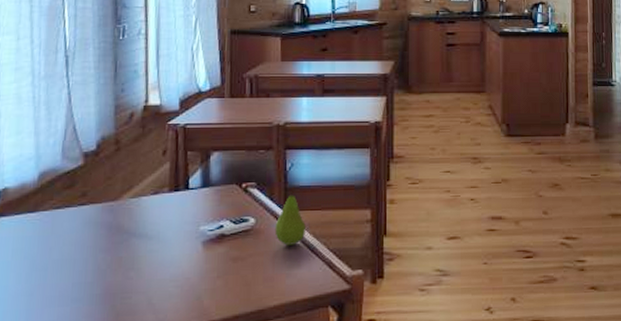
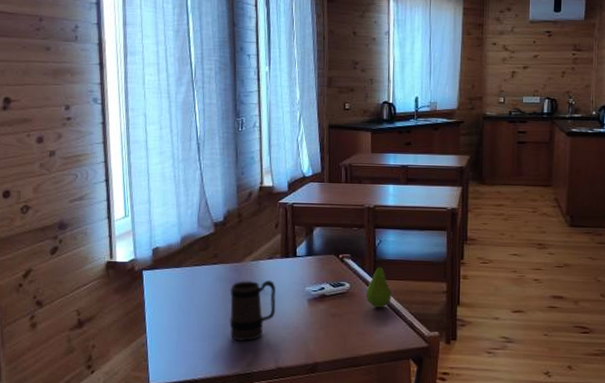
mug: none [99,221,163,302] -> present [229,280,277,341]

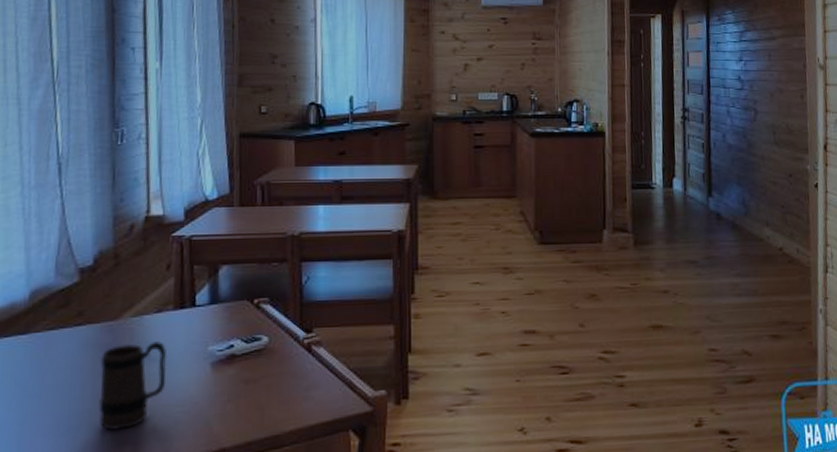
fruit: present [366,259,391,308] -> none [290,301,324,366]

